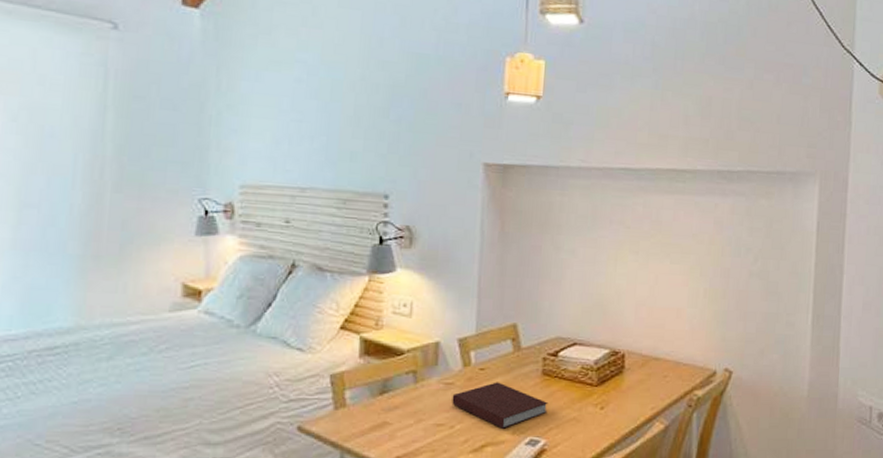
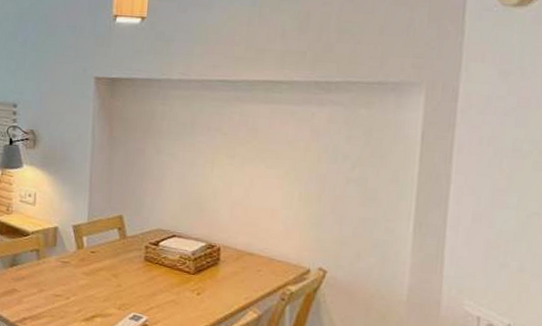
notebook: present [452,382,548,429] -> none [67,263,150,304]

